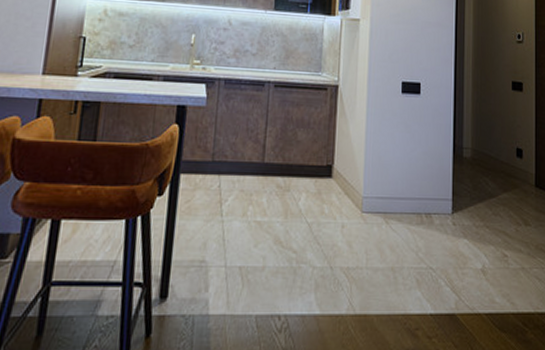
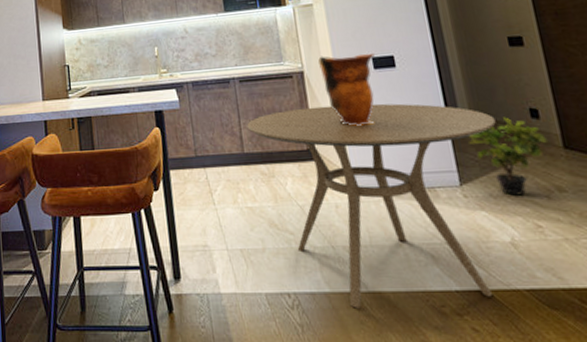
dining table: none [272,122,490,331] -> present [247,103,496,308]
decorative vase: none [354,72,405,147] -> present [318,54,376,126]
potted plant: none [466,153,524,226] -> present [469,117,547,196]

